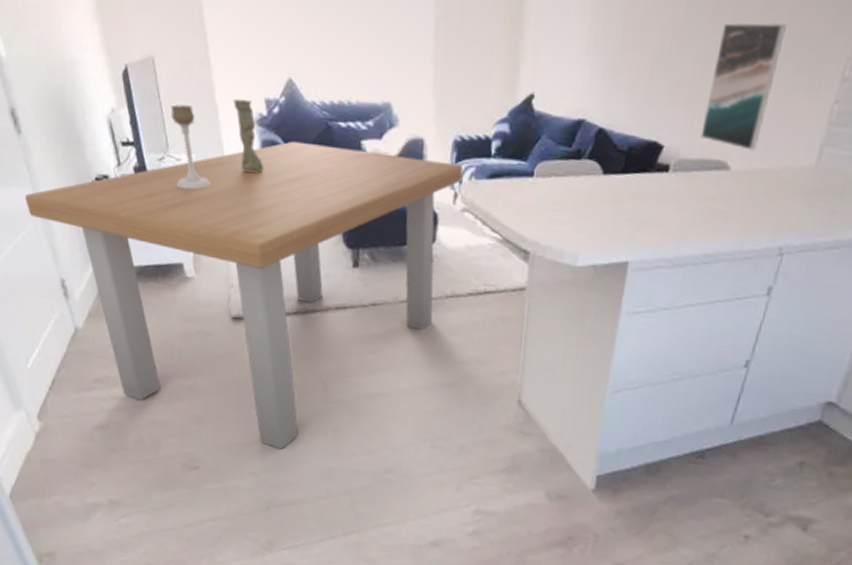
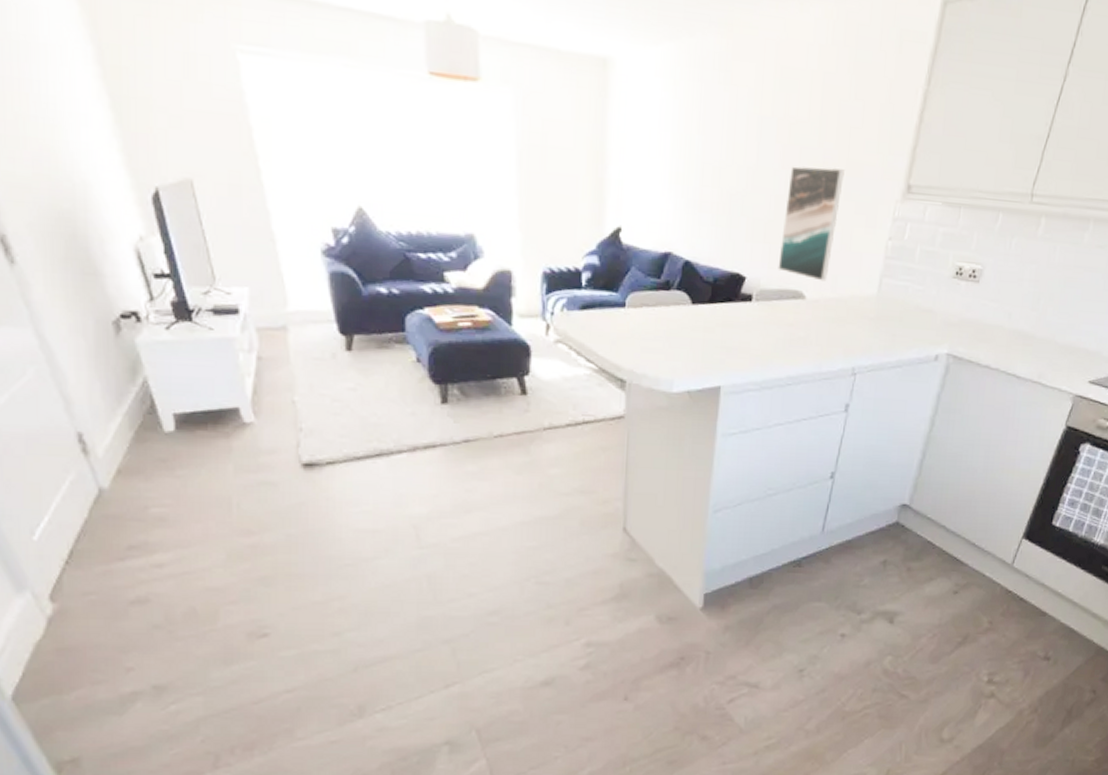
dining table: present [25,141,464,450] -> none [23,273,555,604]
candle holder: present [171,104,212,190] -> none [217,233,271,326]
vase: present [232,99,263,173] -> none [292,227,332,307]

